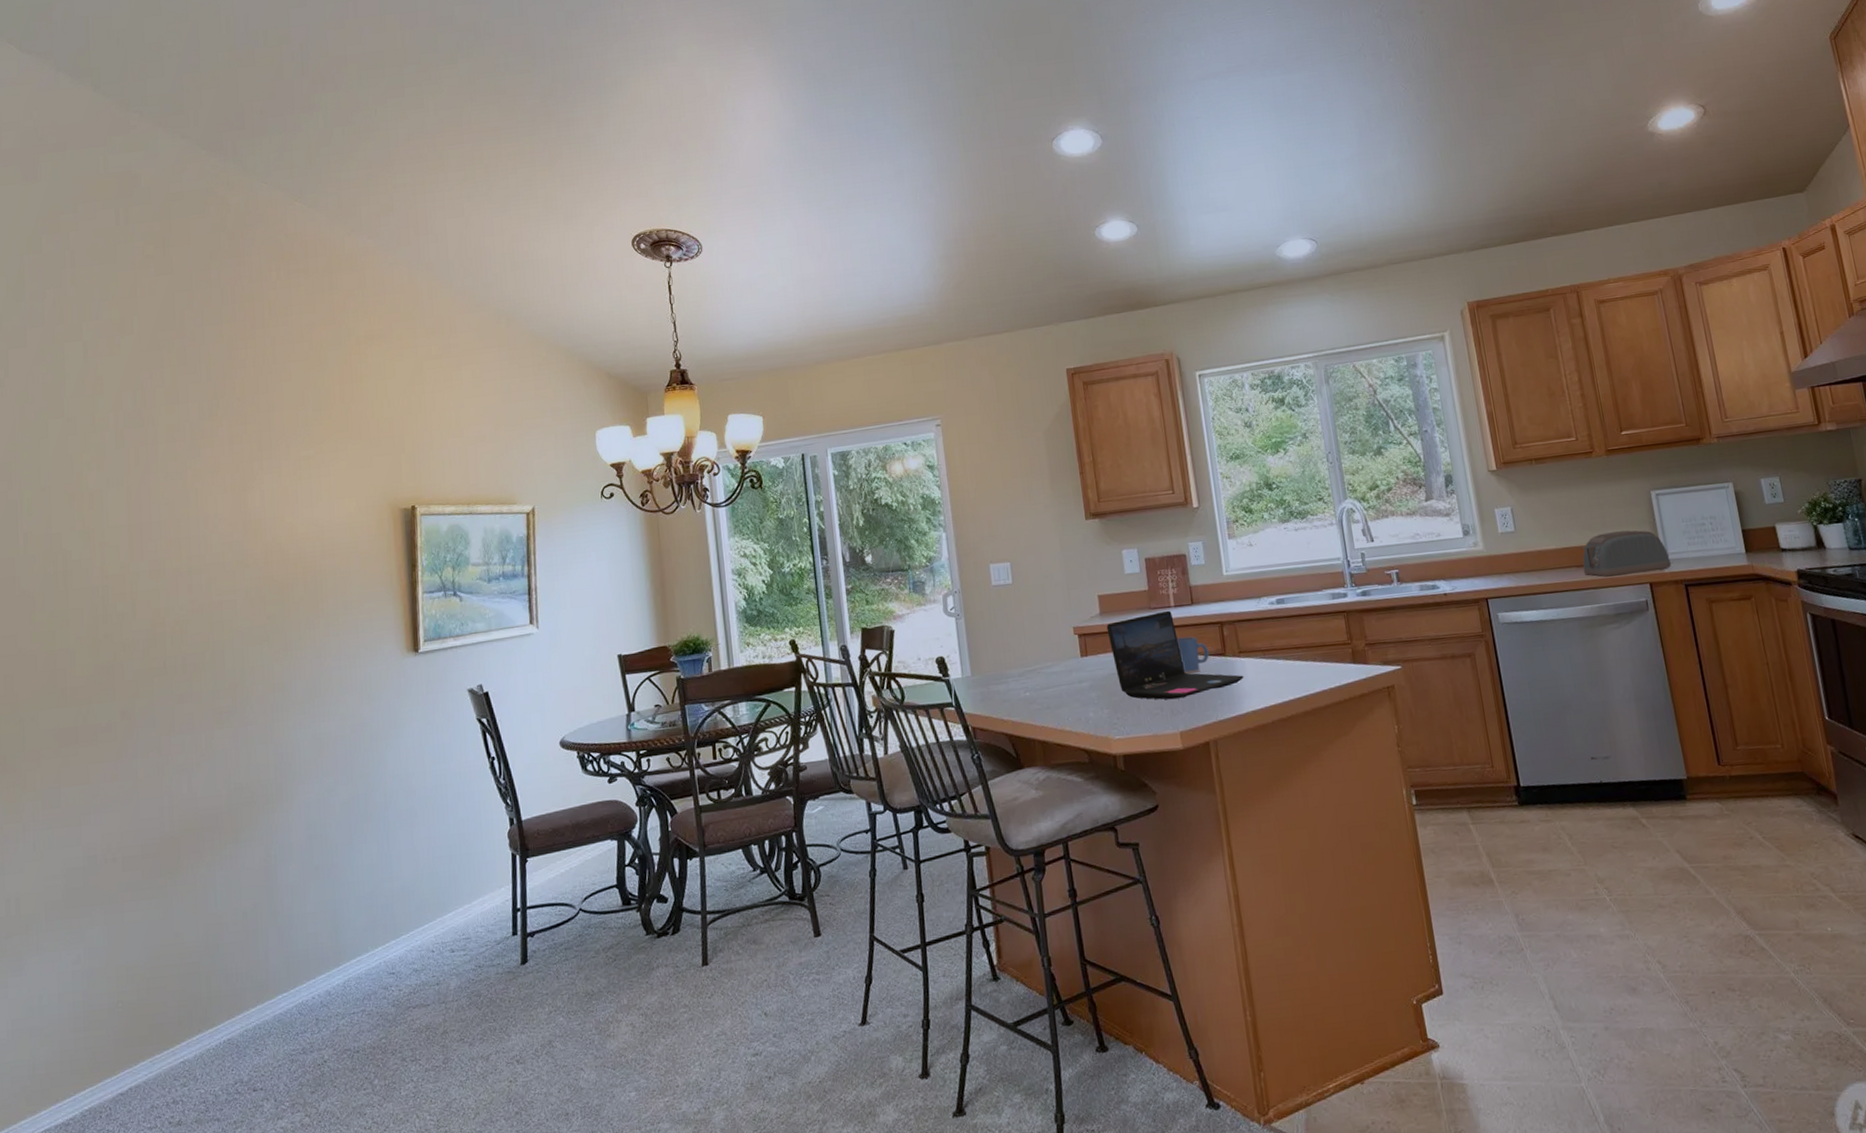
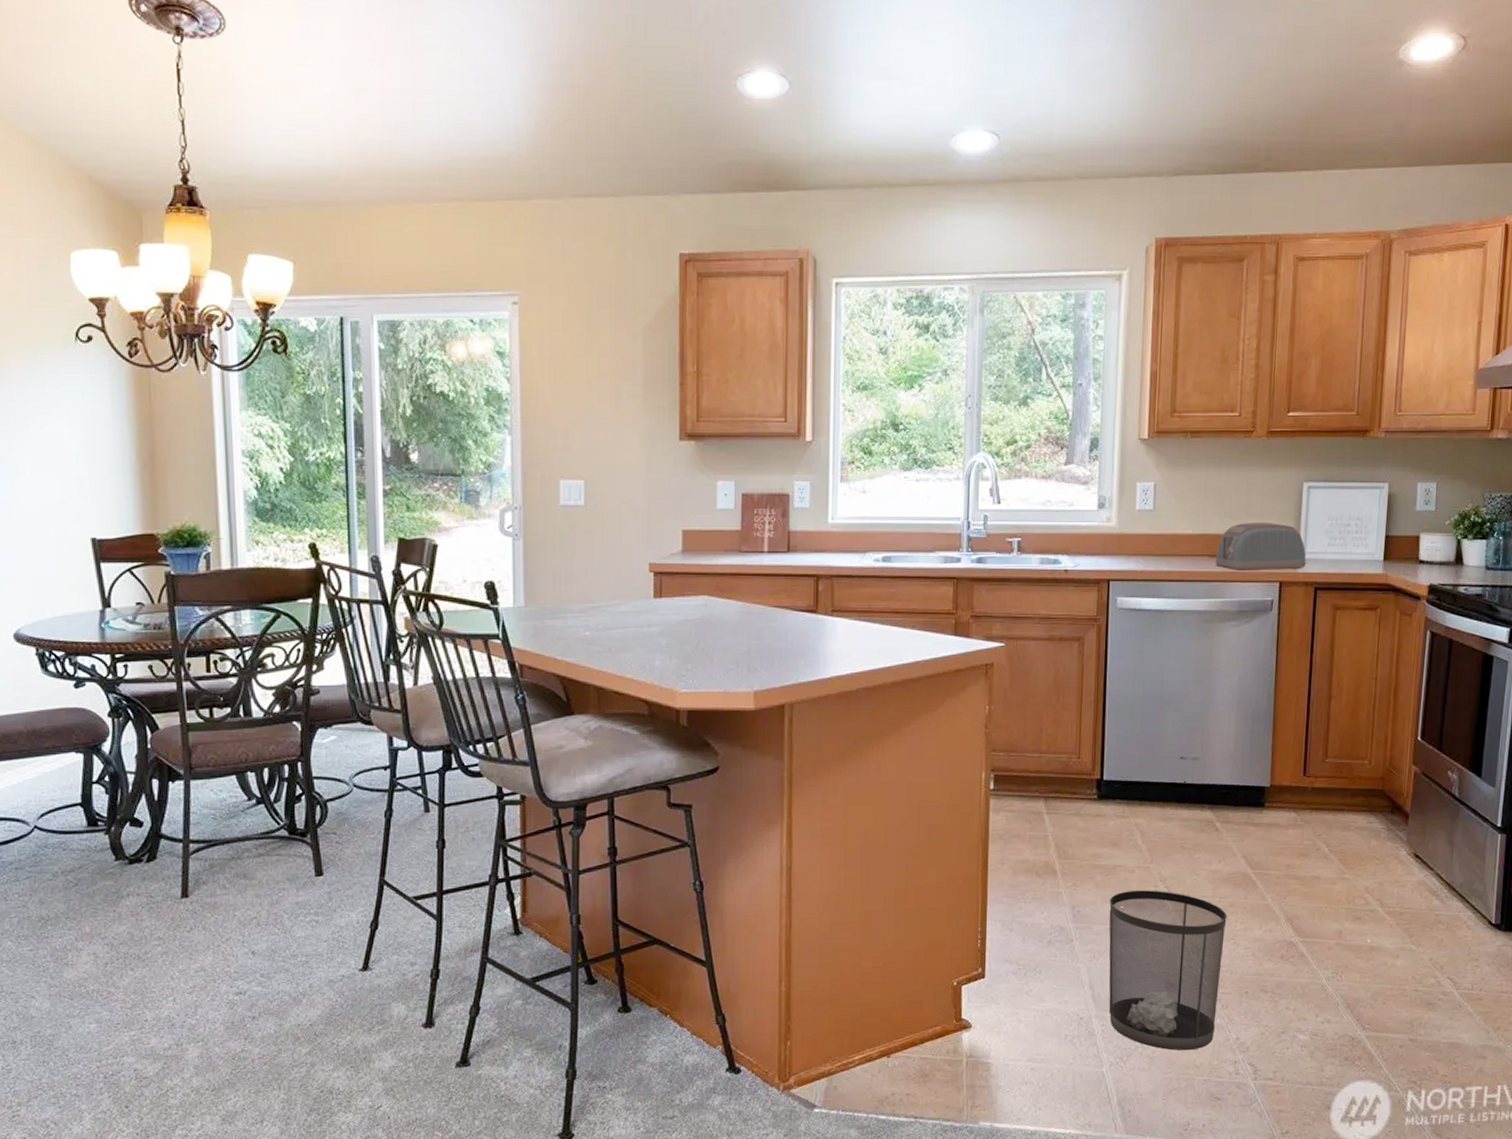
laptop: present [1106,610,1244,700] -> none [687,556,833,655]
mug: present [1176,636,1210,674] -> none [765,588,799,628]
waste bin: none [1551,892,1690,1060] -> present [1108,890,1227,1051]

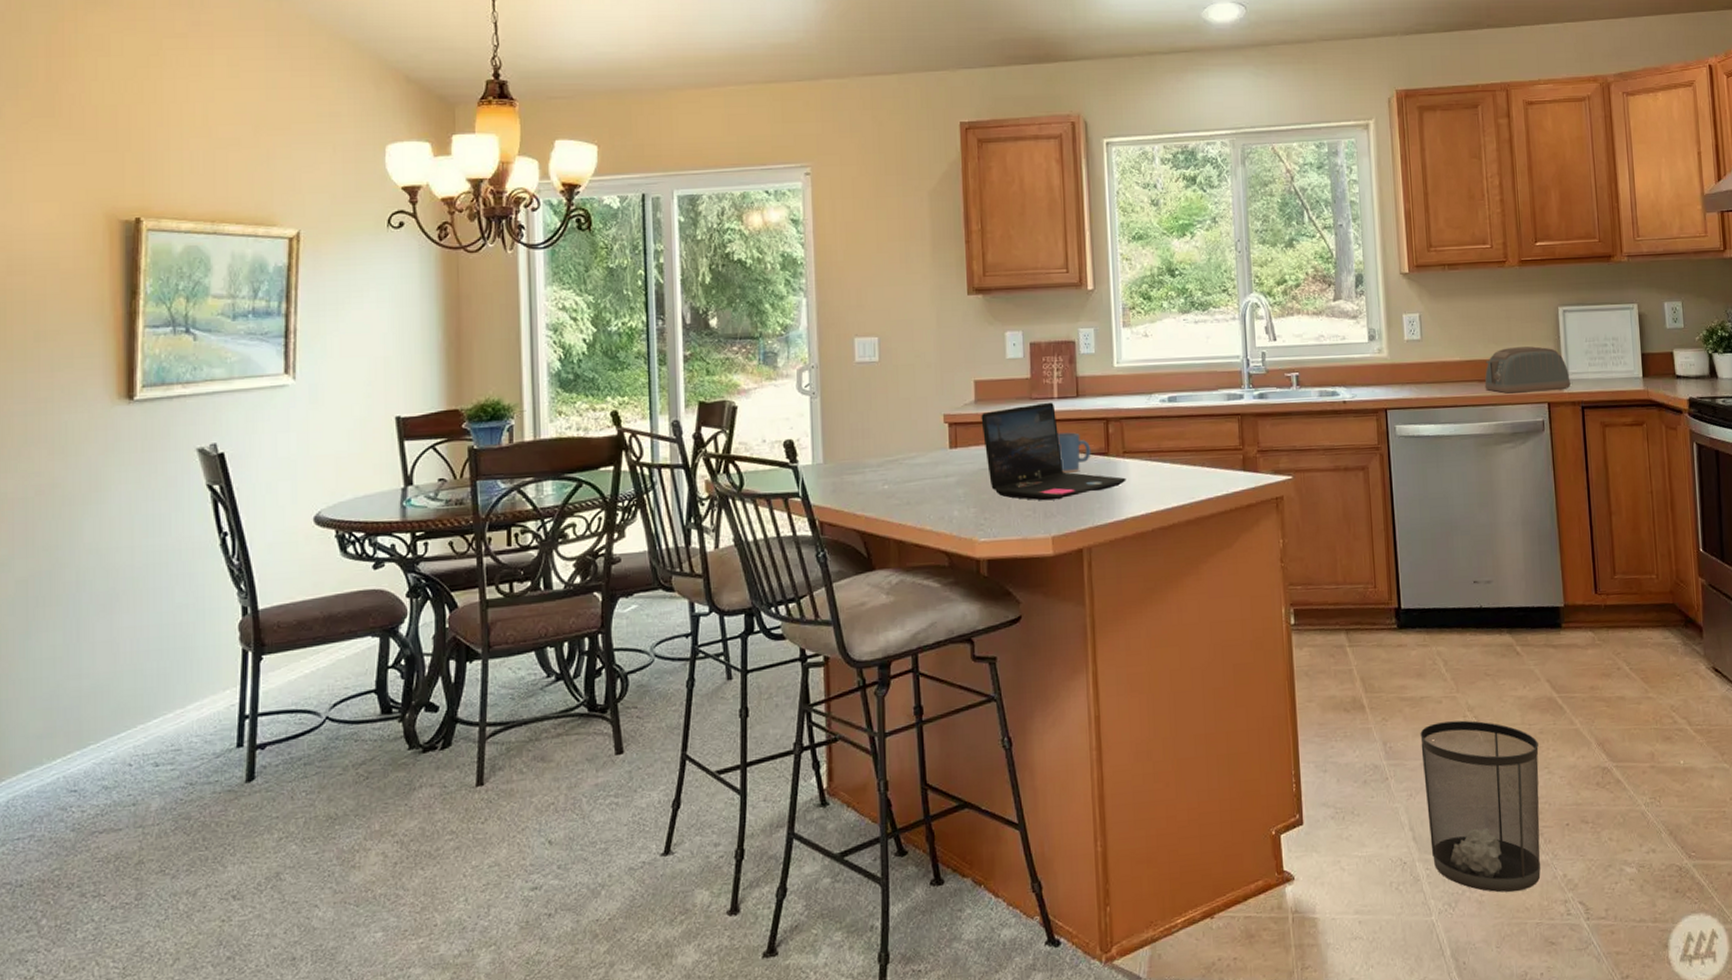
laptop: none [687,556,833,655] -> present [981,402,1126,501]
mug: none [765,588,799,628] -> present [1057,432,1091,473]

